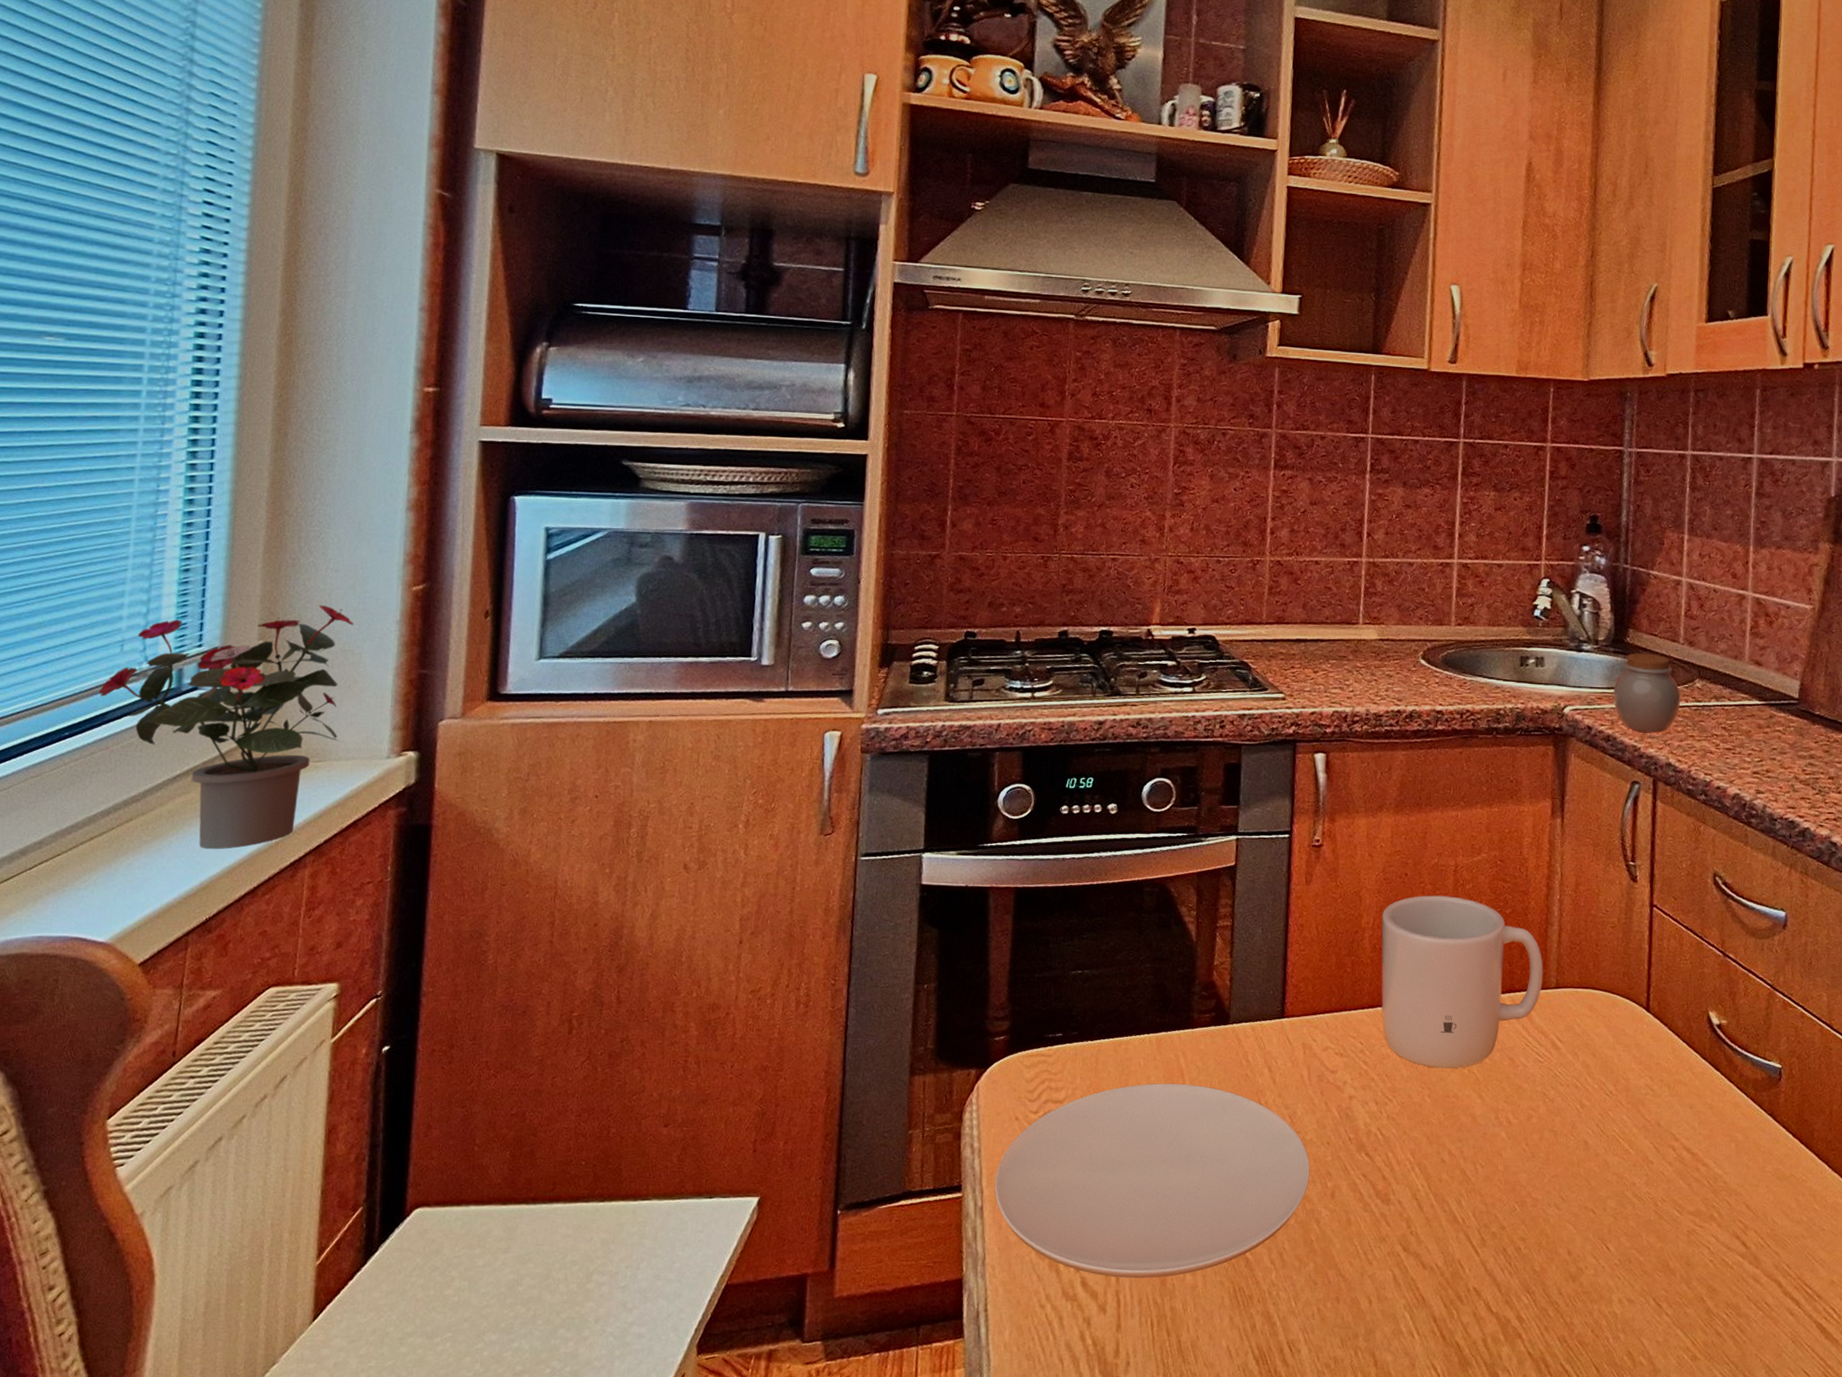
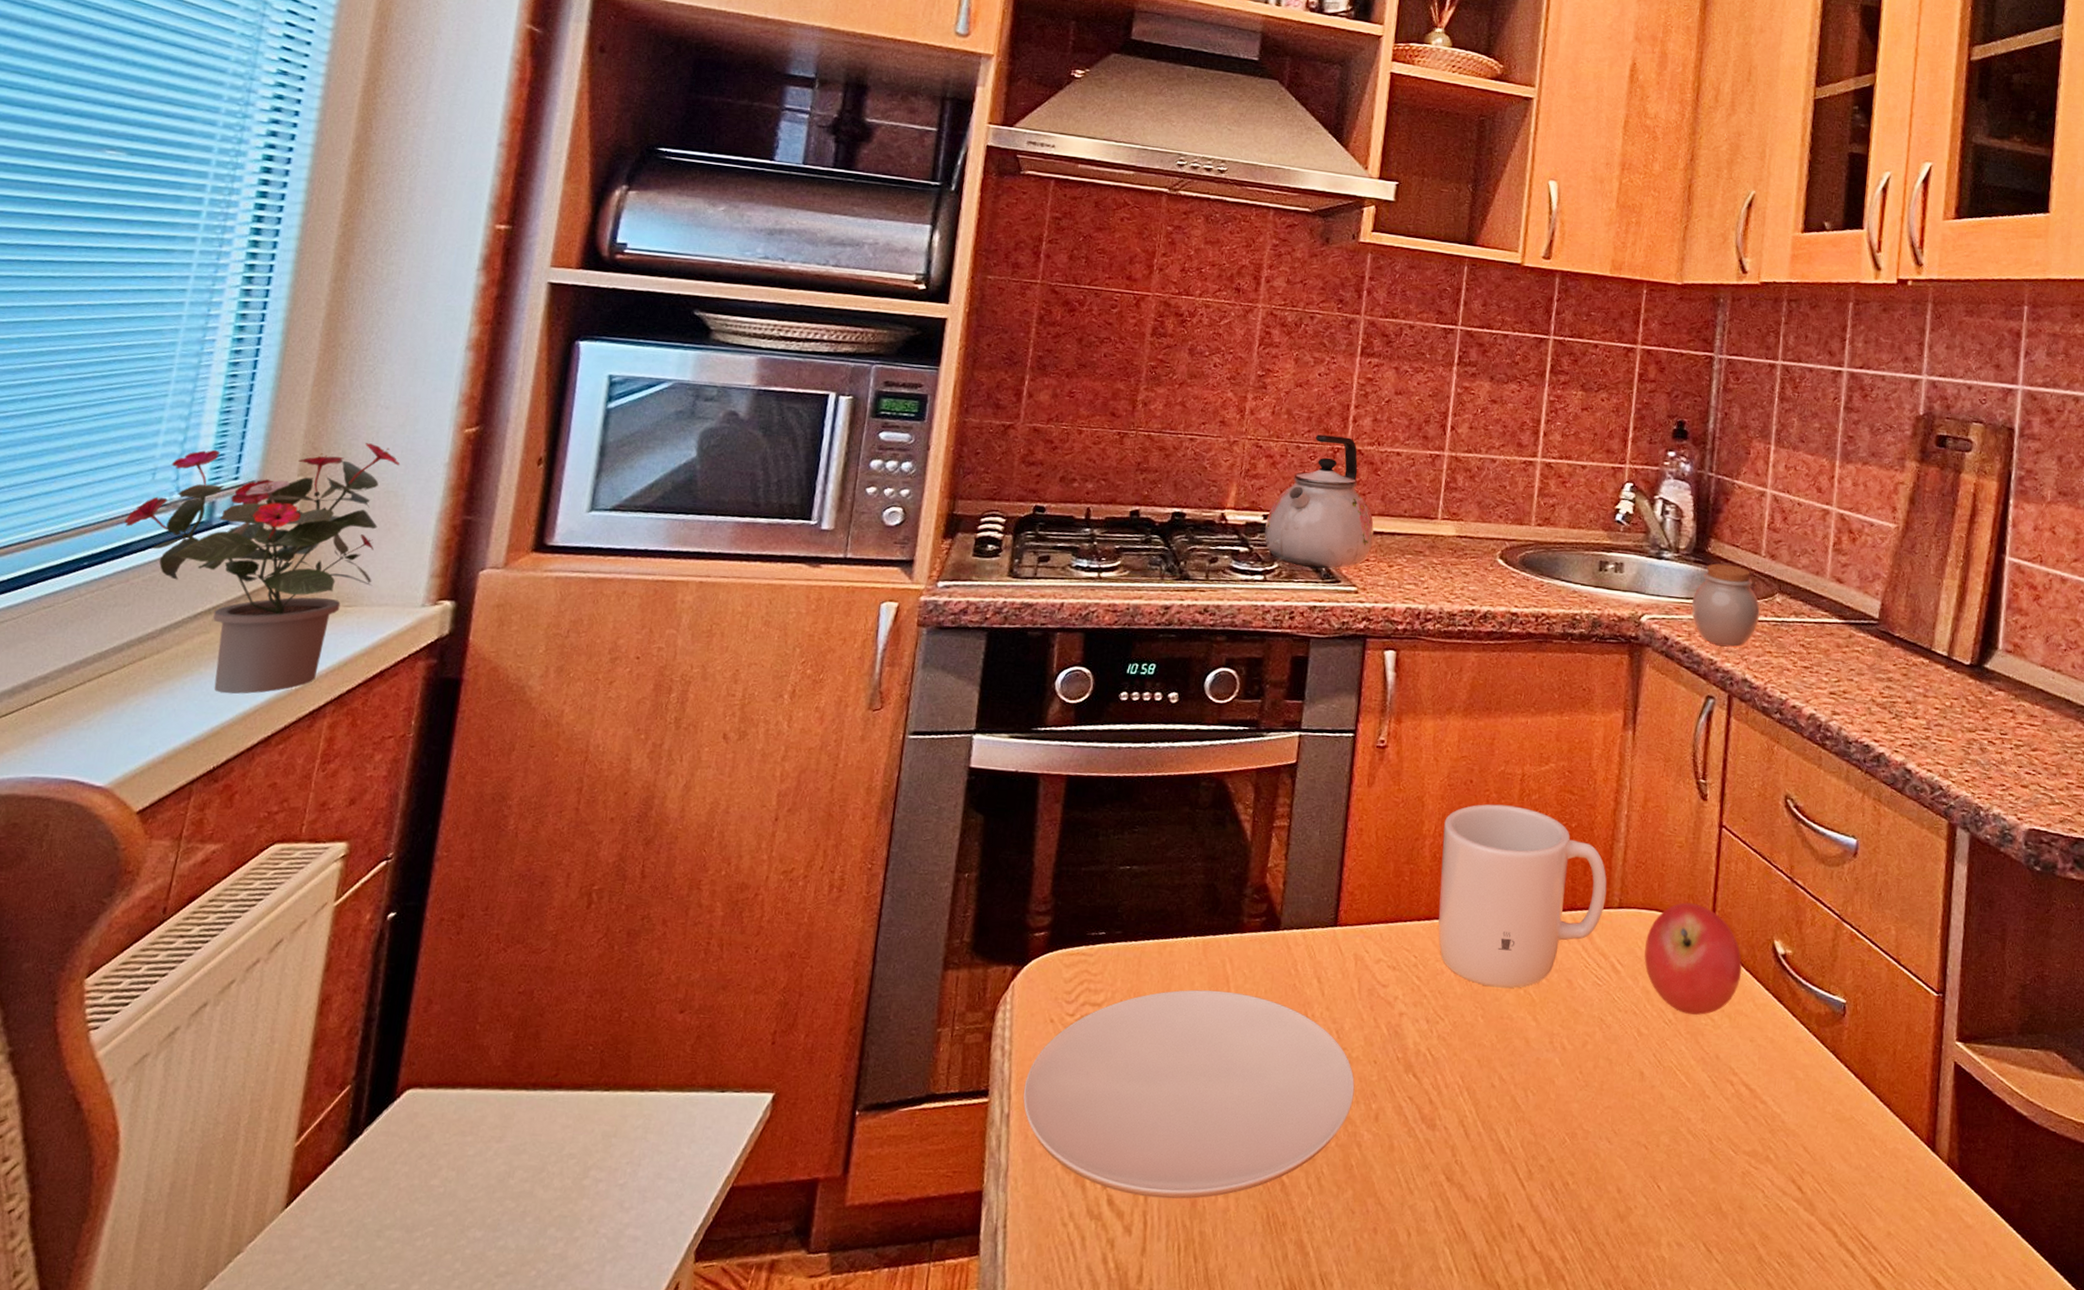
kettle: none [1191,548,1298,678] -> present [1264,434,1374,569]
fruit: none [1583,980,1678,1086] -> present [1644,902,1742,1015]

